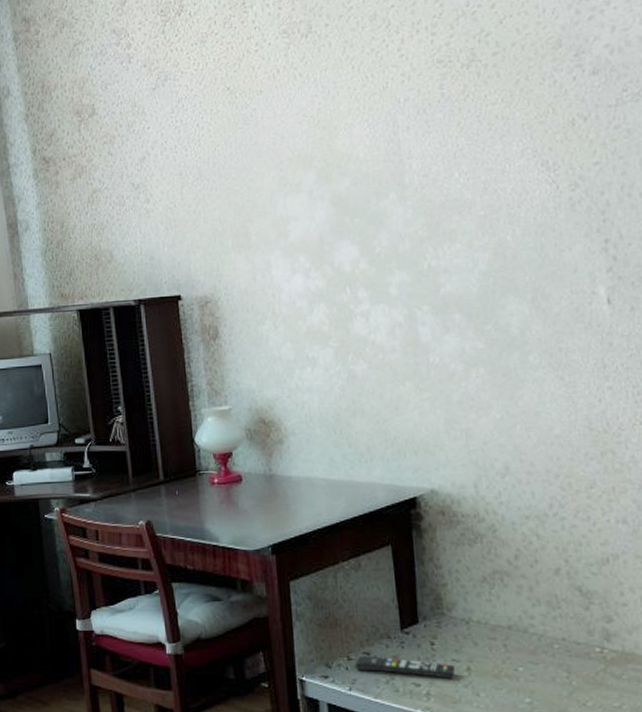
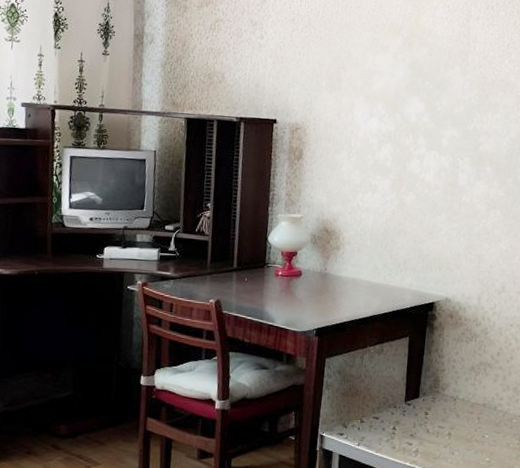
remote control: present [355,656,456,679] -> none [365,420,440,440]

